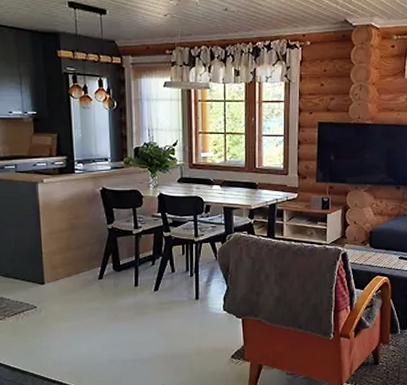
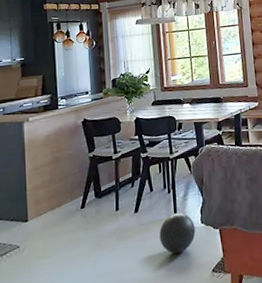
ball: none [179,297,217,335] -> present [159,212,196,254]

